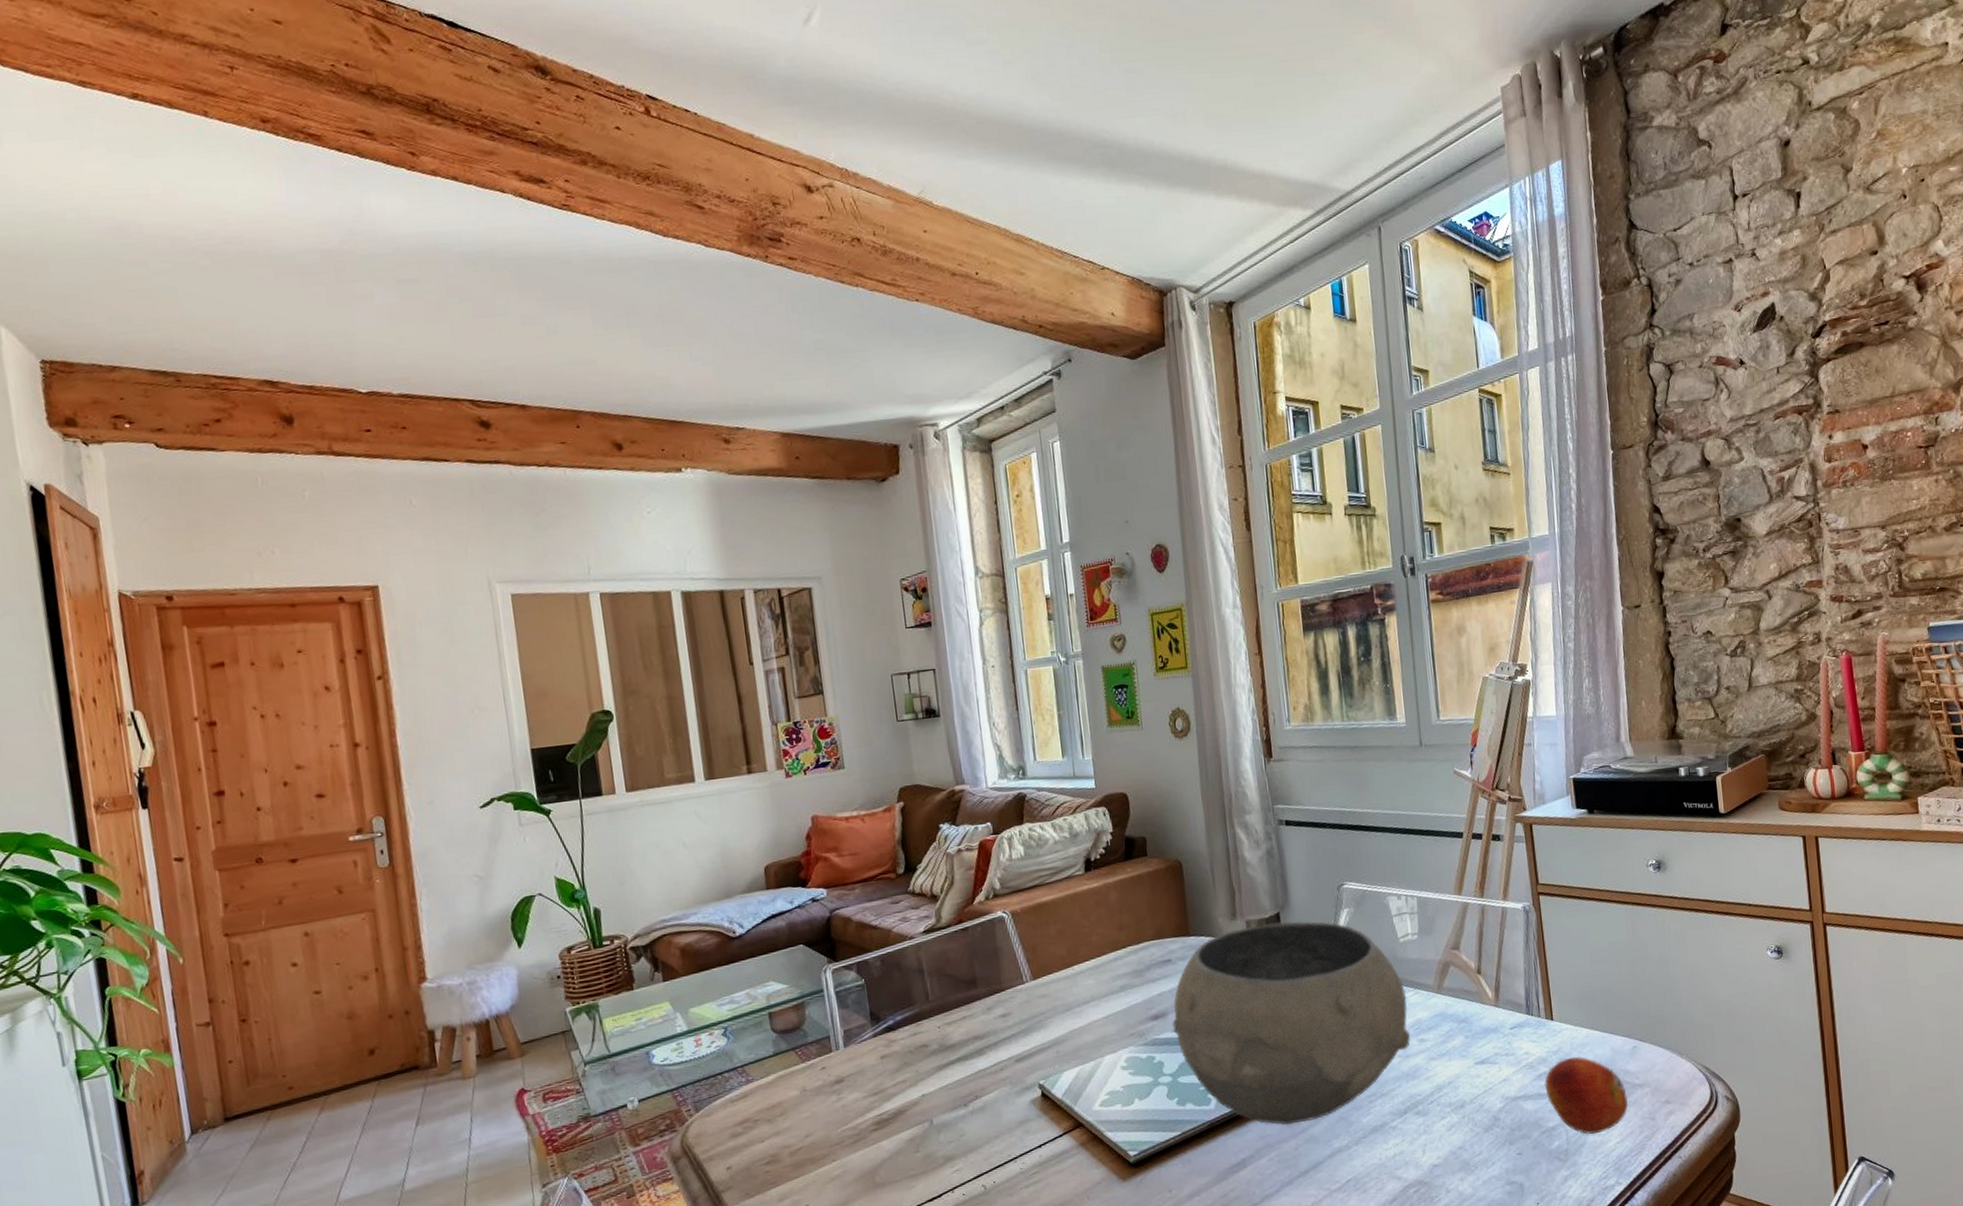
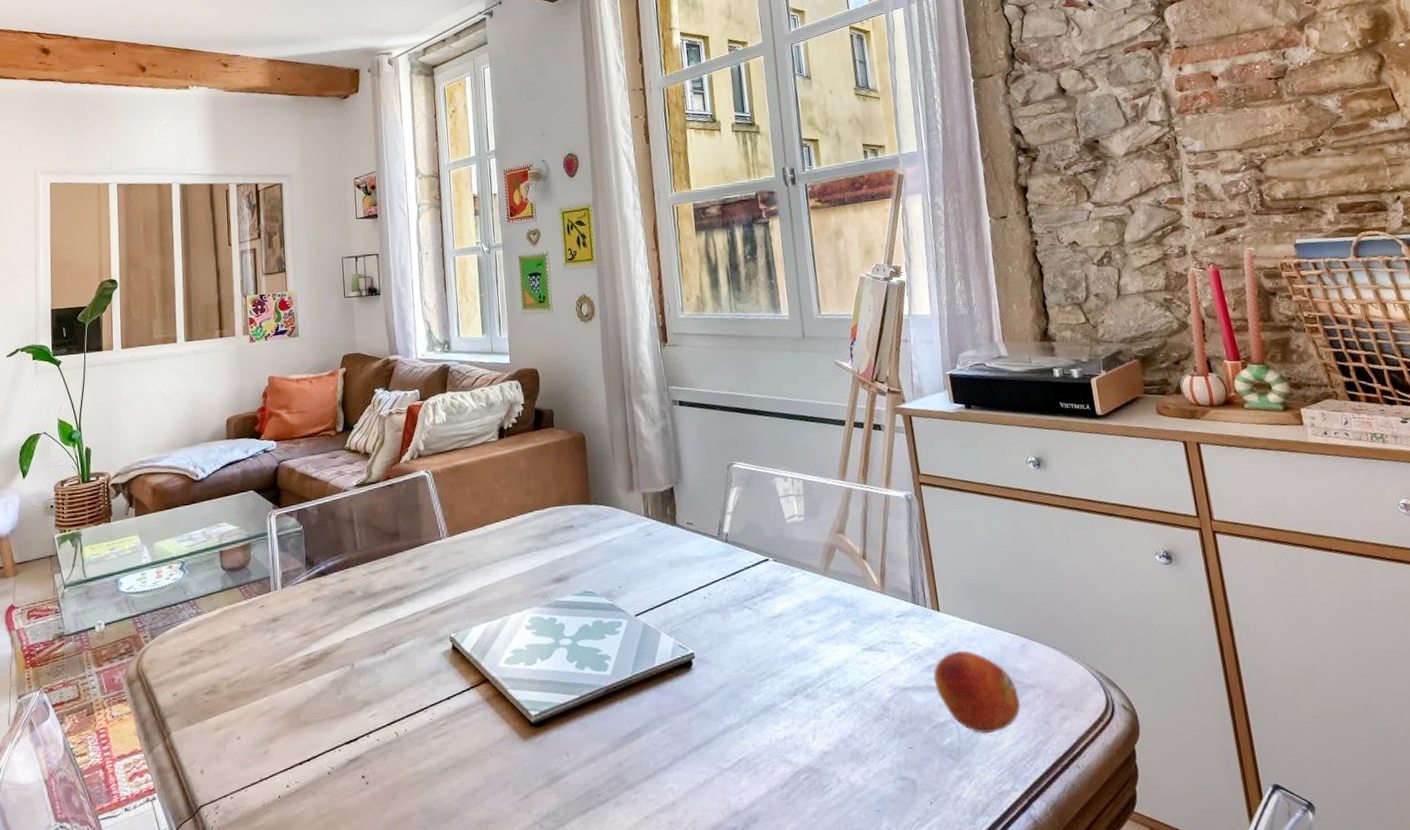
ceramic bowl: present [1172,921,1410,1125] -> none [573,496,799,697]

